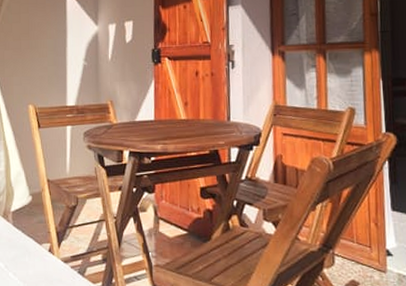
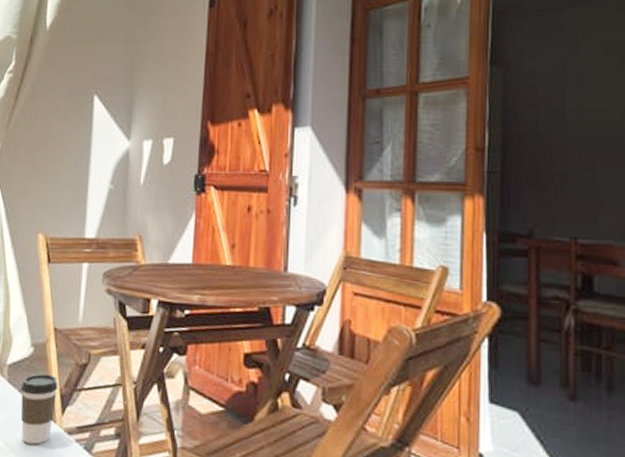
coffee cup: none [23,216,54,273] -> present [20,373,58,445]

